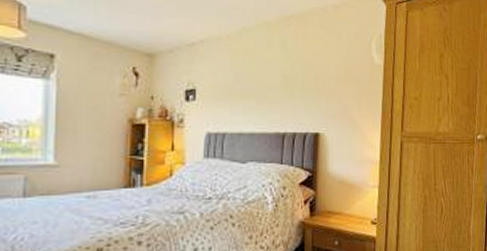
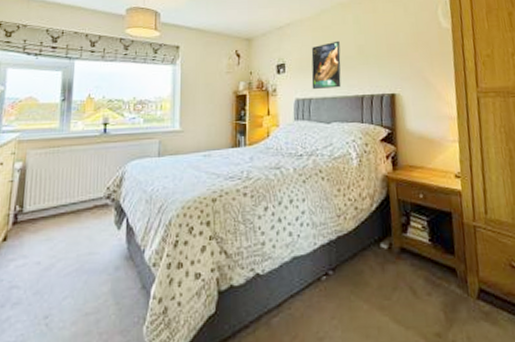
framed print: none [227,67,263,123] -> present [311,40,341,89]

